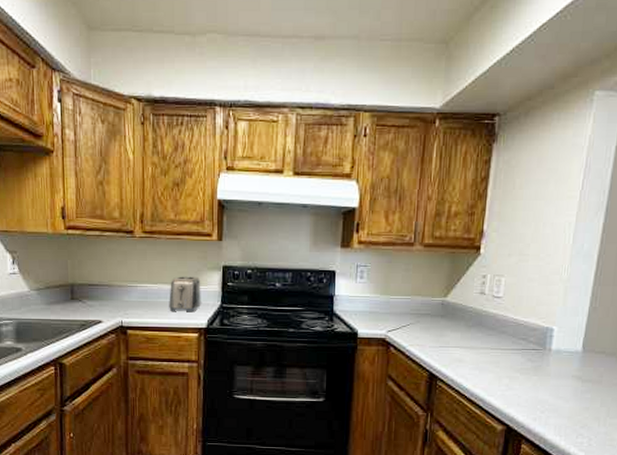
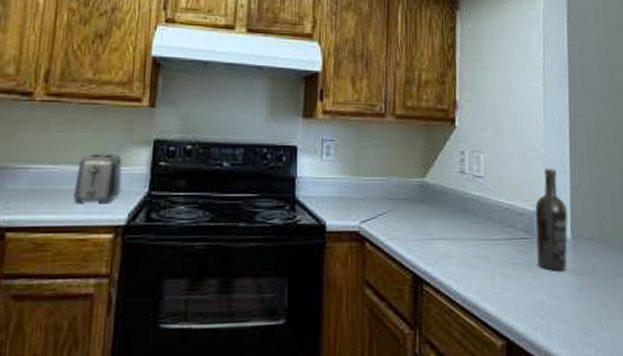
wine bottle: none [544,291,583,377] -> present [534,169,568,271]

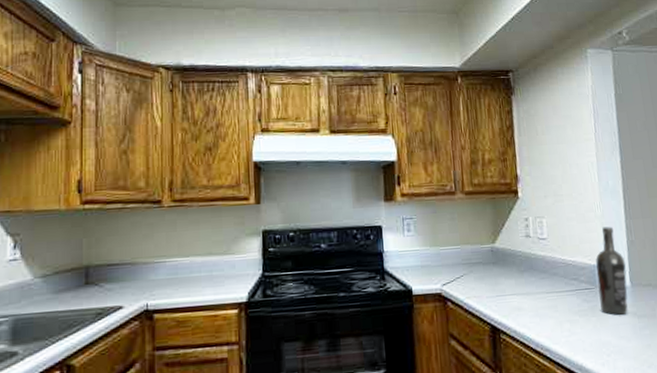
toaster: present [73,154,123,204] -> none [203,244,240,286]

